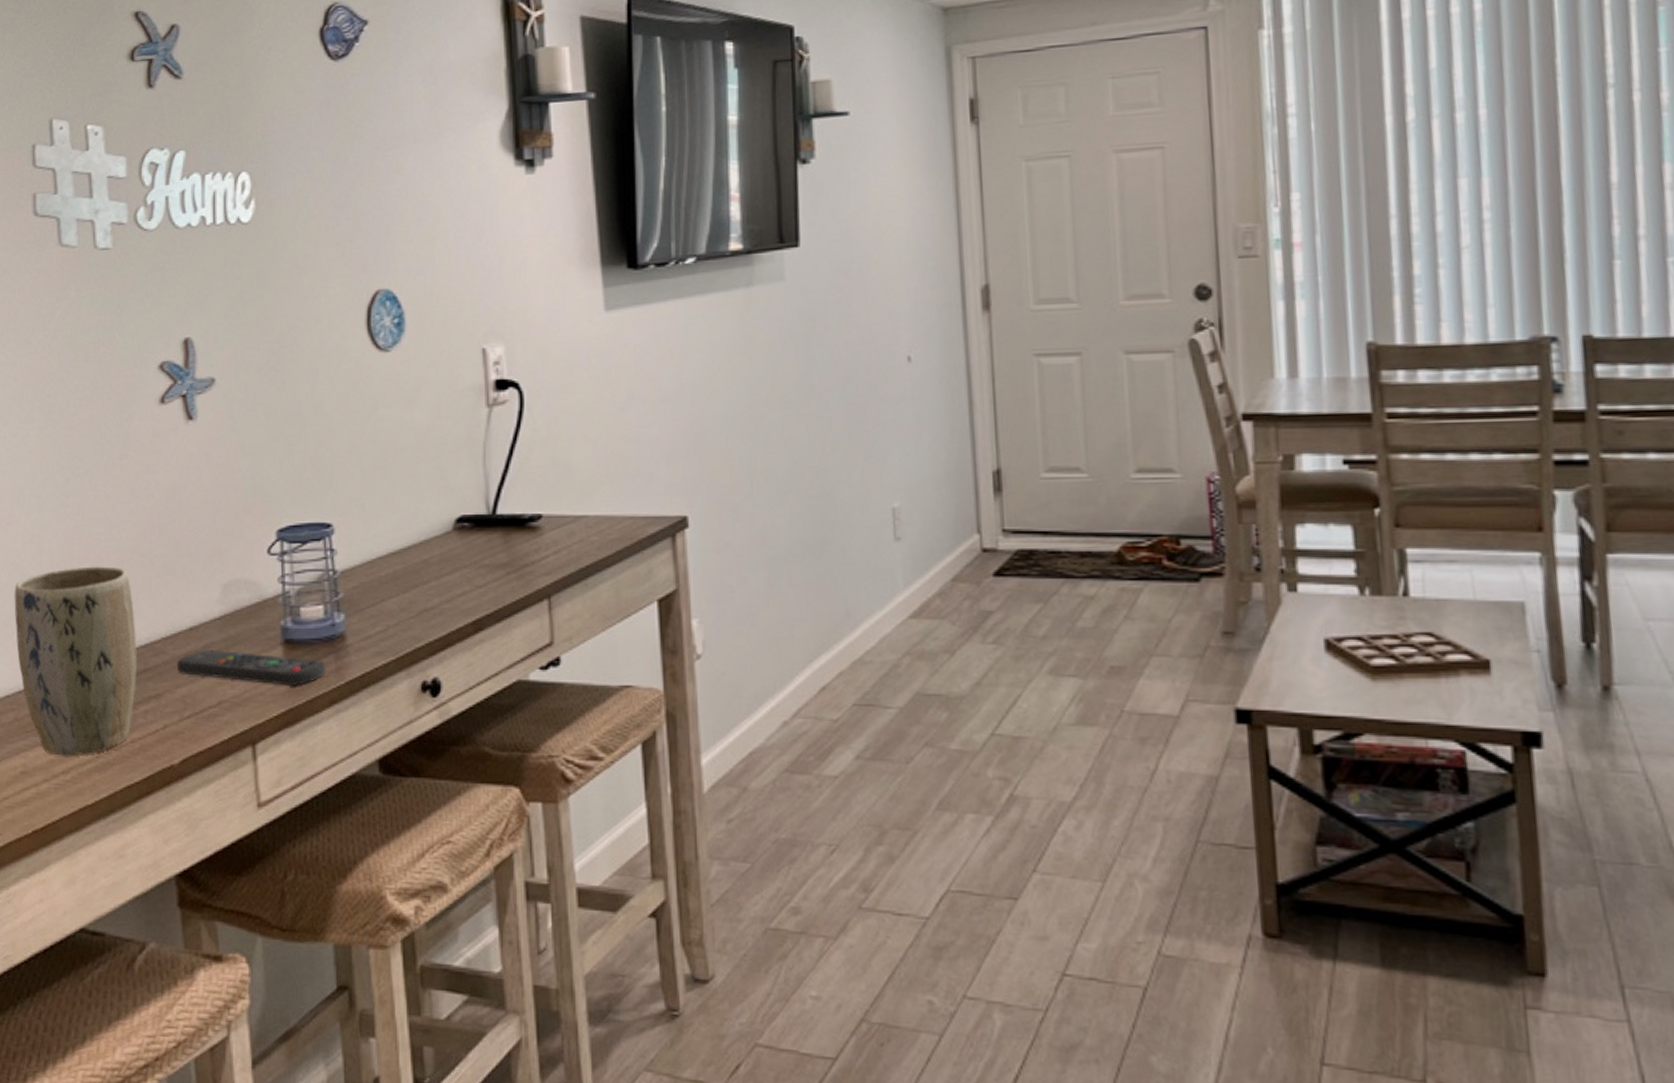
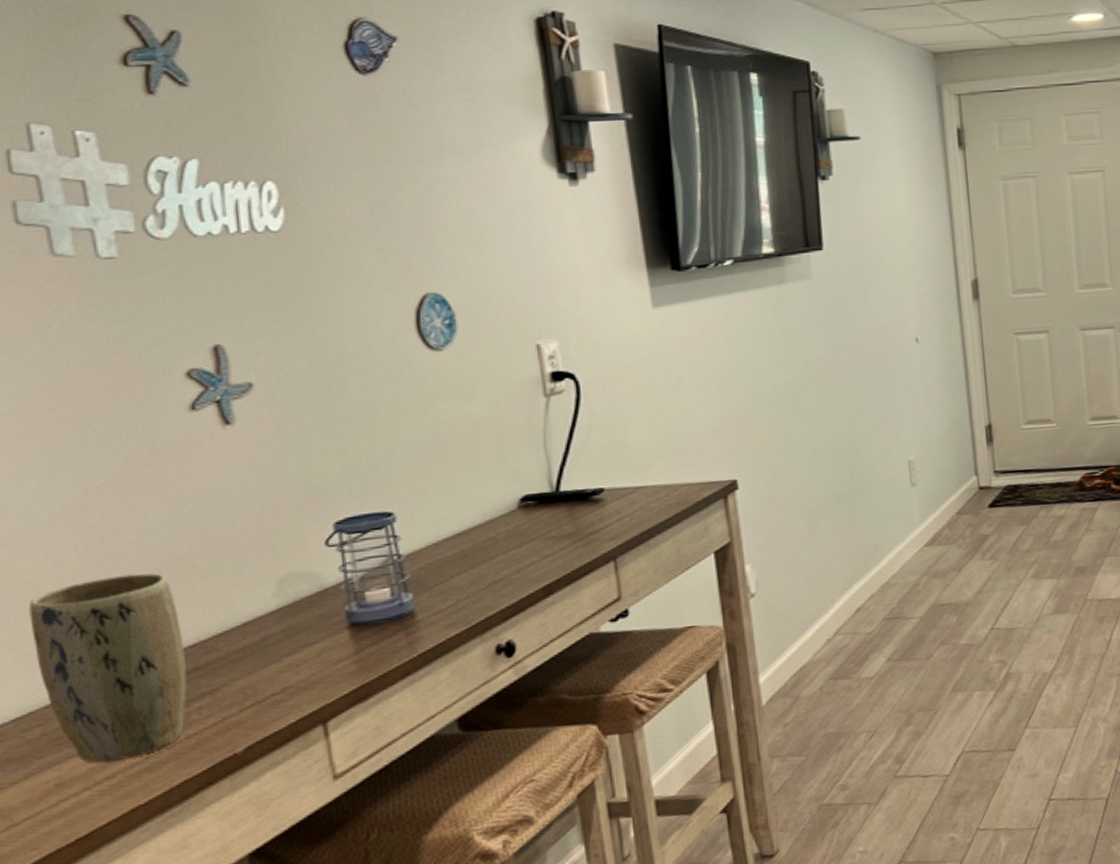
remote control: present [176,649,325,686] -> none [232,638,396,668]

